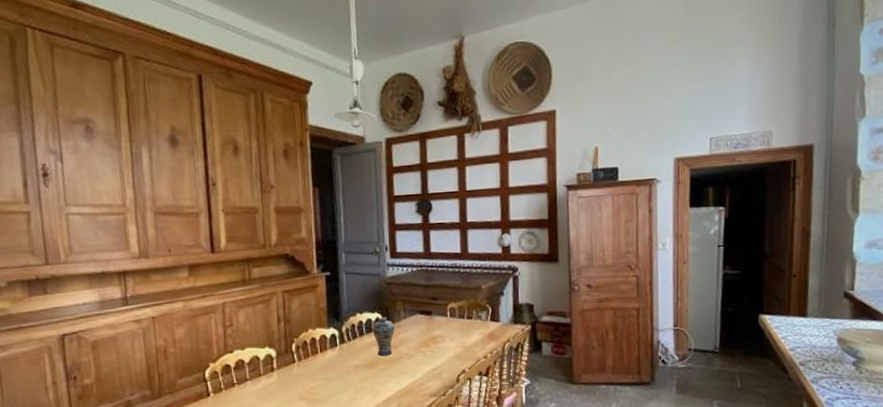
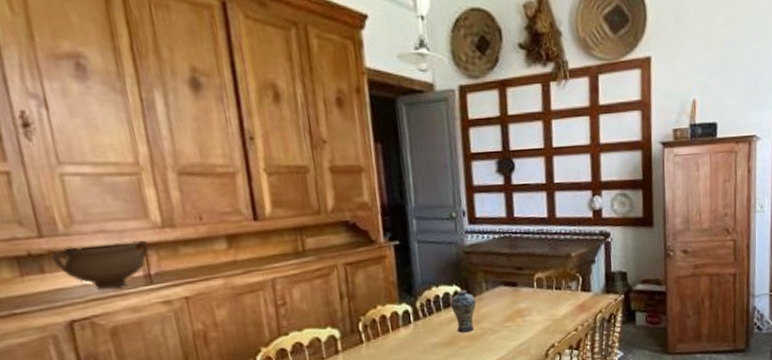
ceramic pot: none [53,268,127,308] -> present [51,240,148,289]

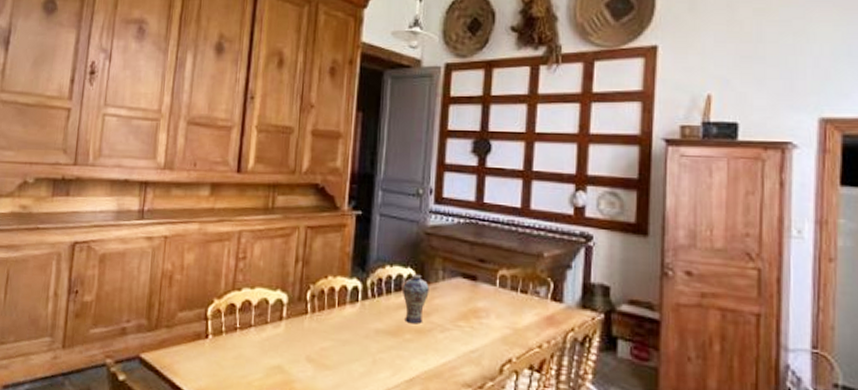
ceramic pot: present [51,240,148,289] -> none [77,176,149,218]

